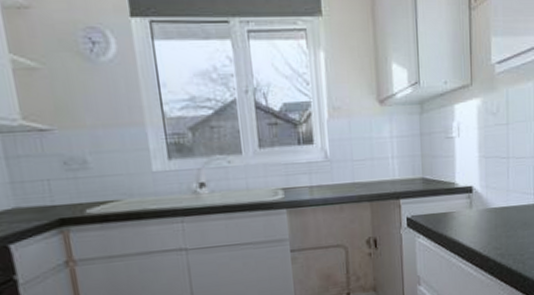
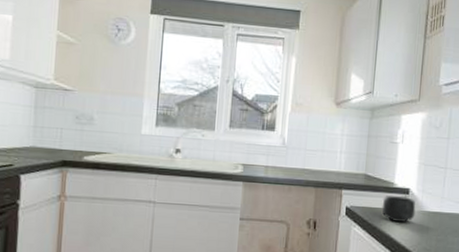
mug: none [445,195,482,225] -> present [381,195,416,223]

